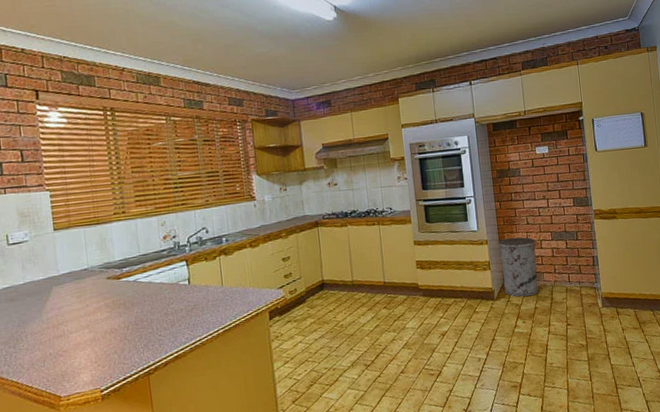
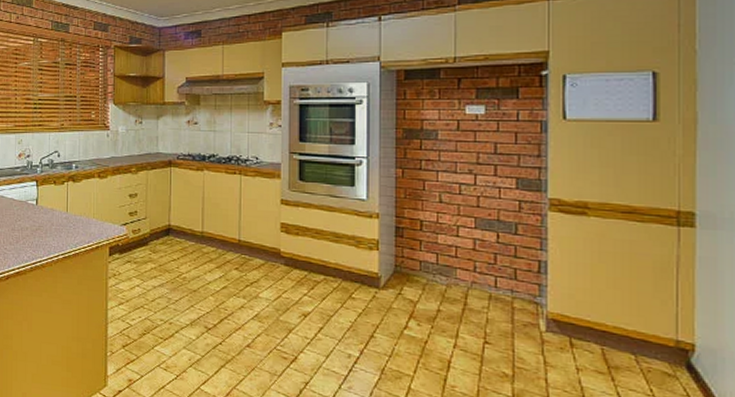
trash can: present [498,237,538,297] -> none [393,215,449,294]

